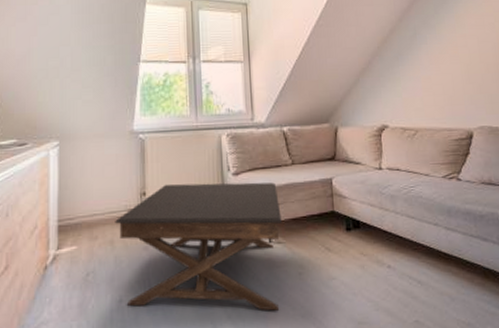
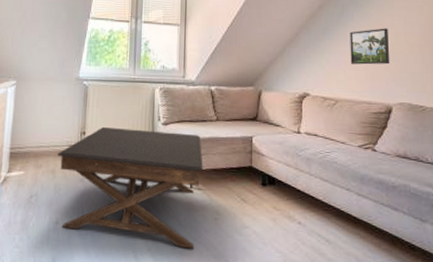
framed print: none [424,49,467,90] -> present [350,28,390,65]

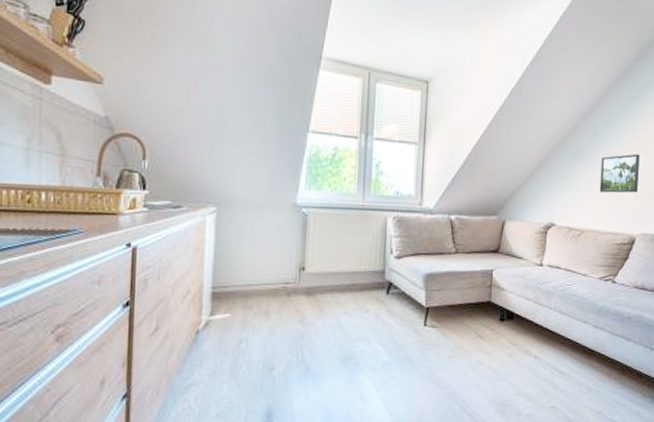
coffee table: present [57,126,203,249] -> none [271,261,439,389]

